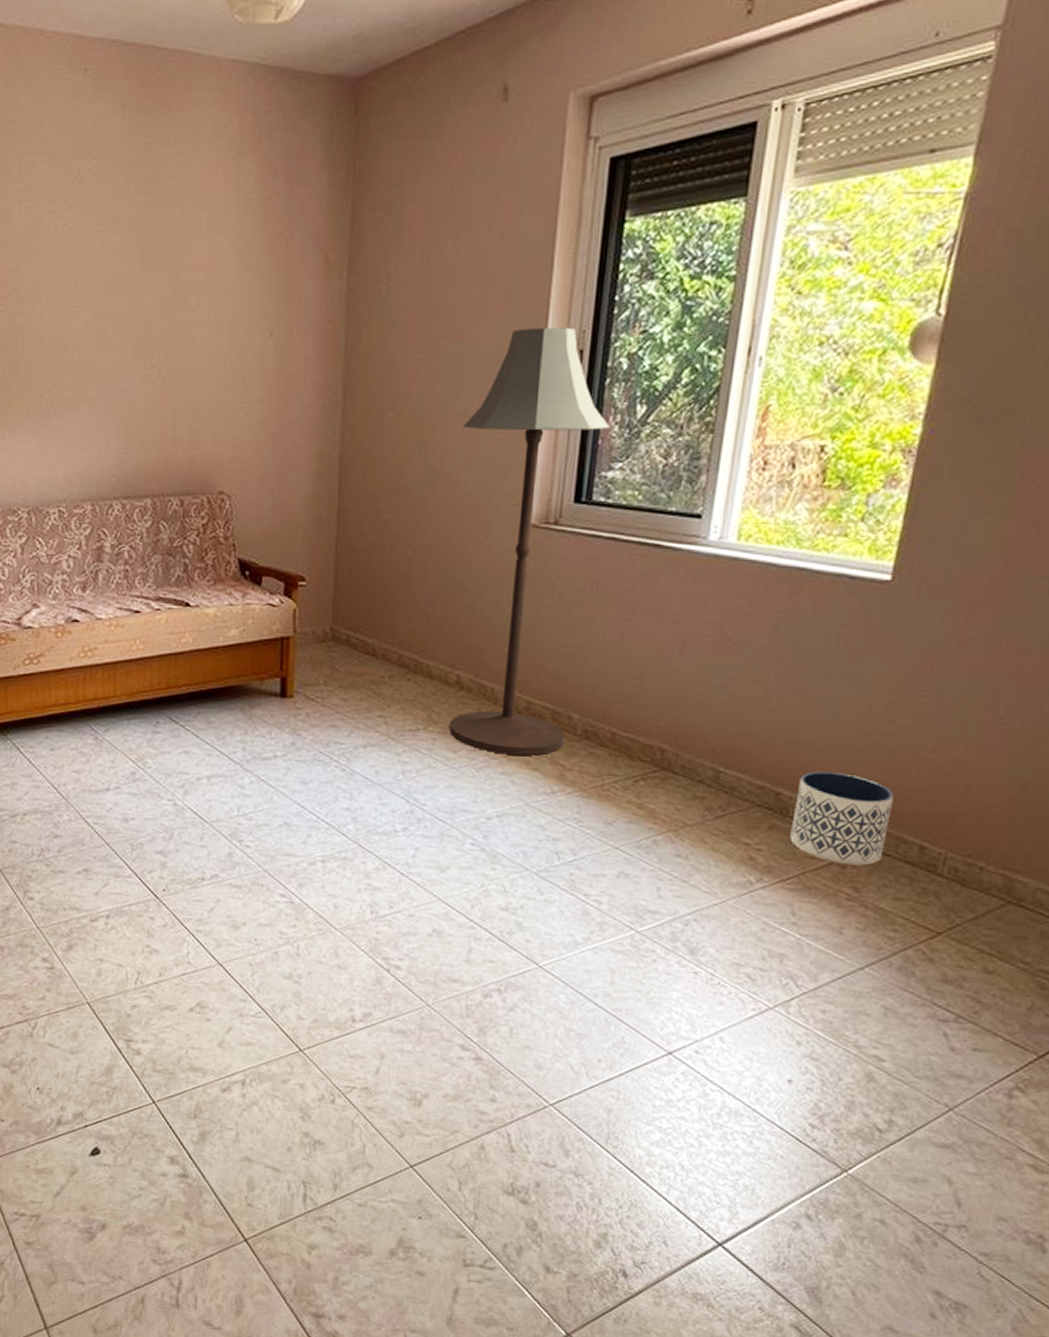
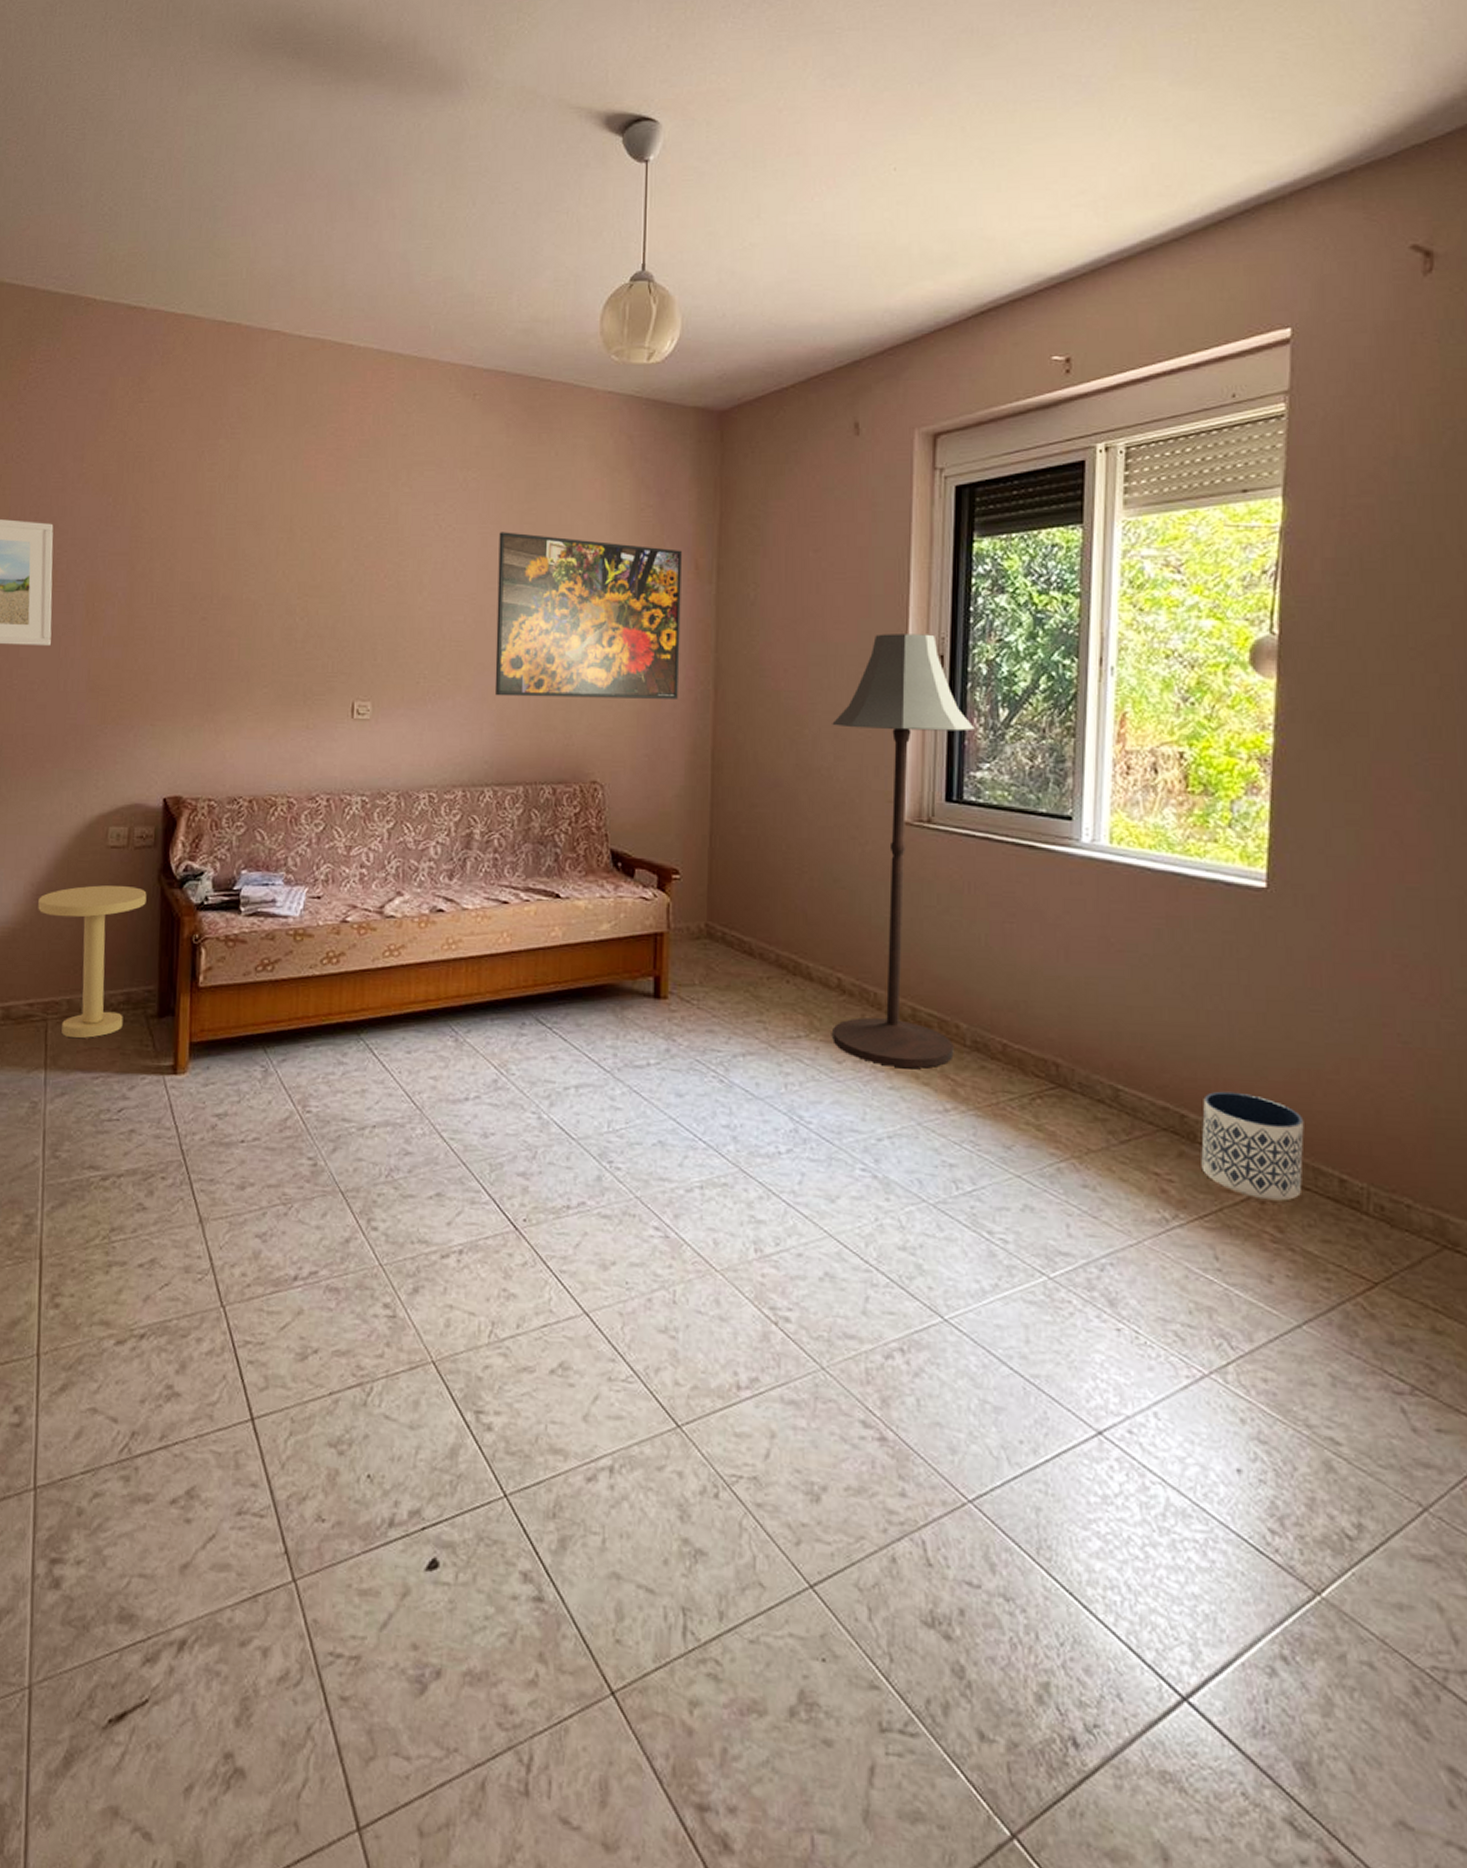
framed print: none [118,229,311,408] -> present [494,532,682,699]

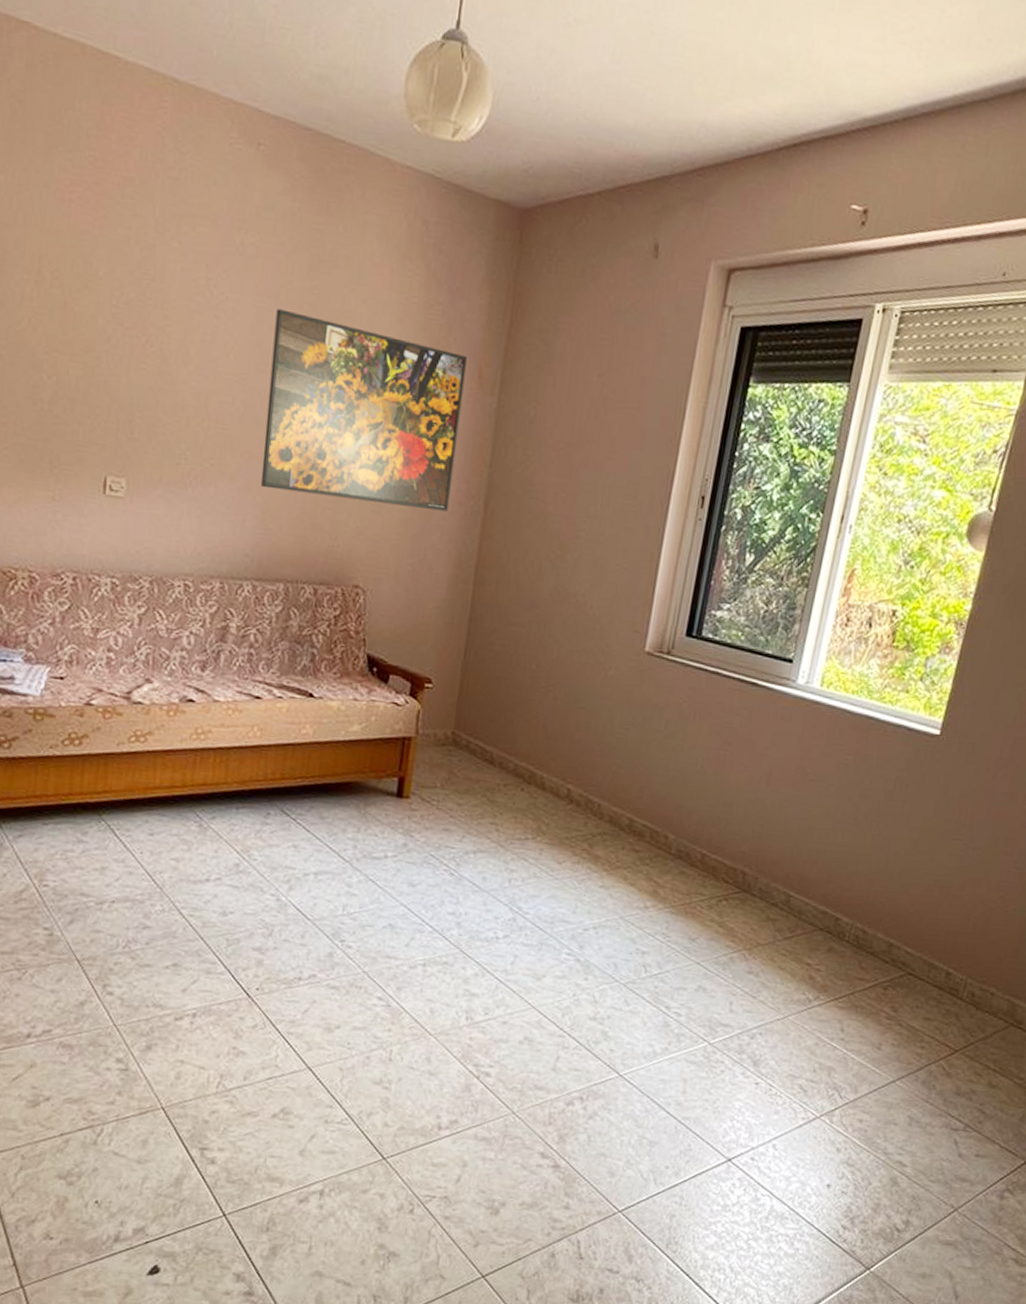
floor lamp: present [832,634,975,1068] -> none [556,468,722,871]
planter: present [1201,1091,1304,1201] -> none [844,900,930,988]

